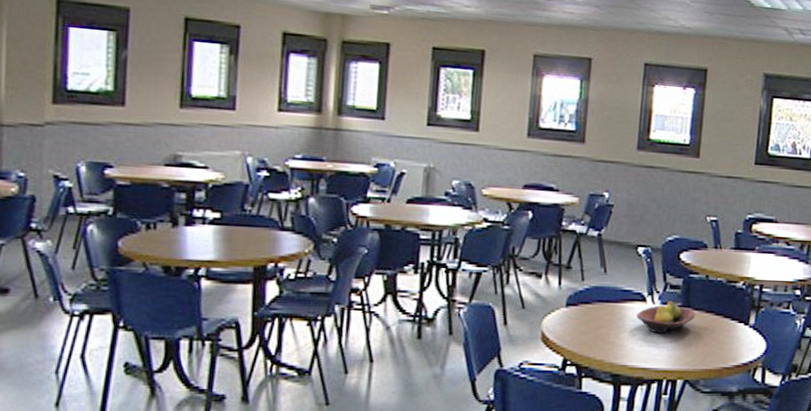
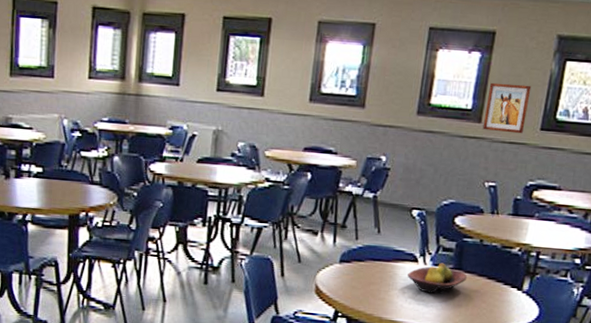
wall art: none [701,118,744,168] -> present [482,82,532,134]

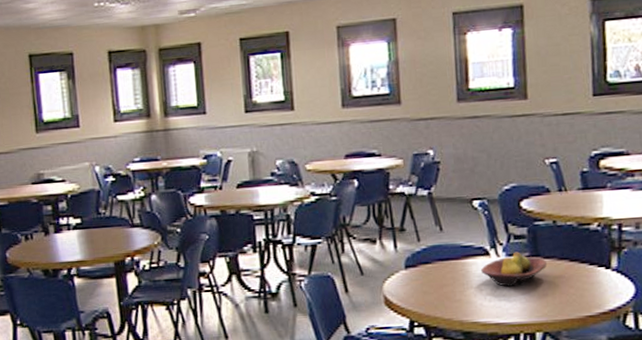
wall art: present [482,82,532,134] -> none [528,52,575,106]

